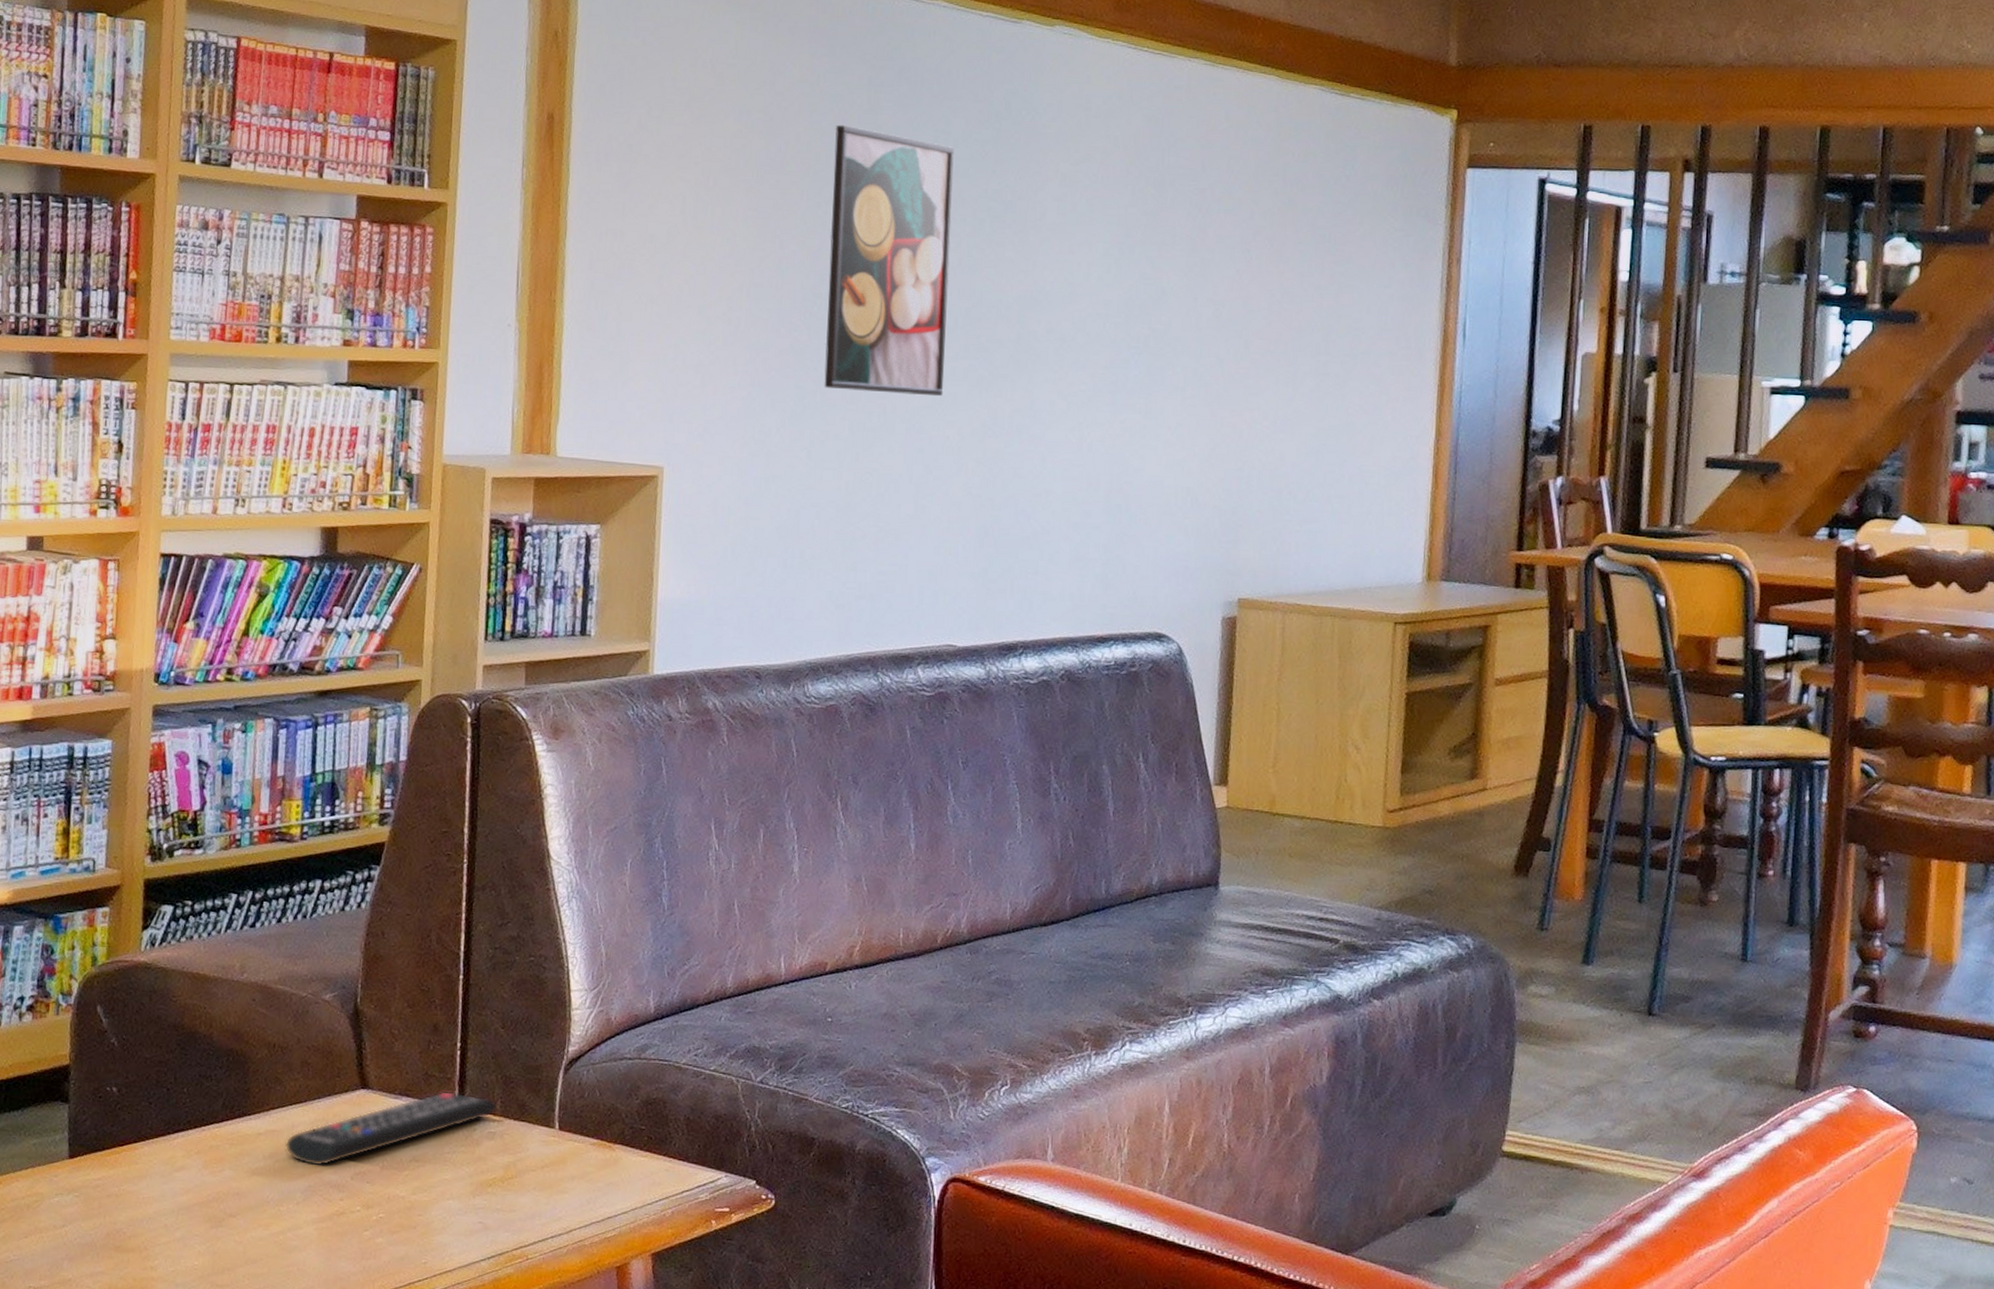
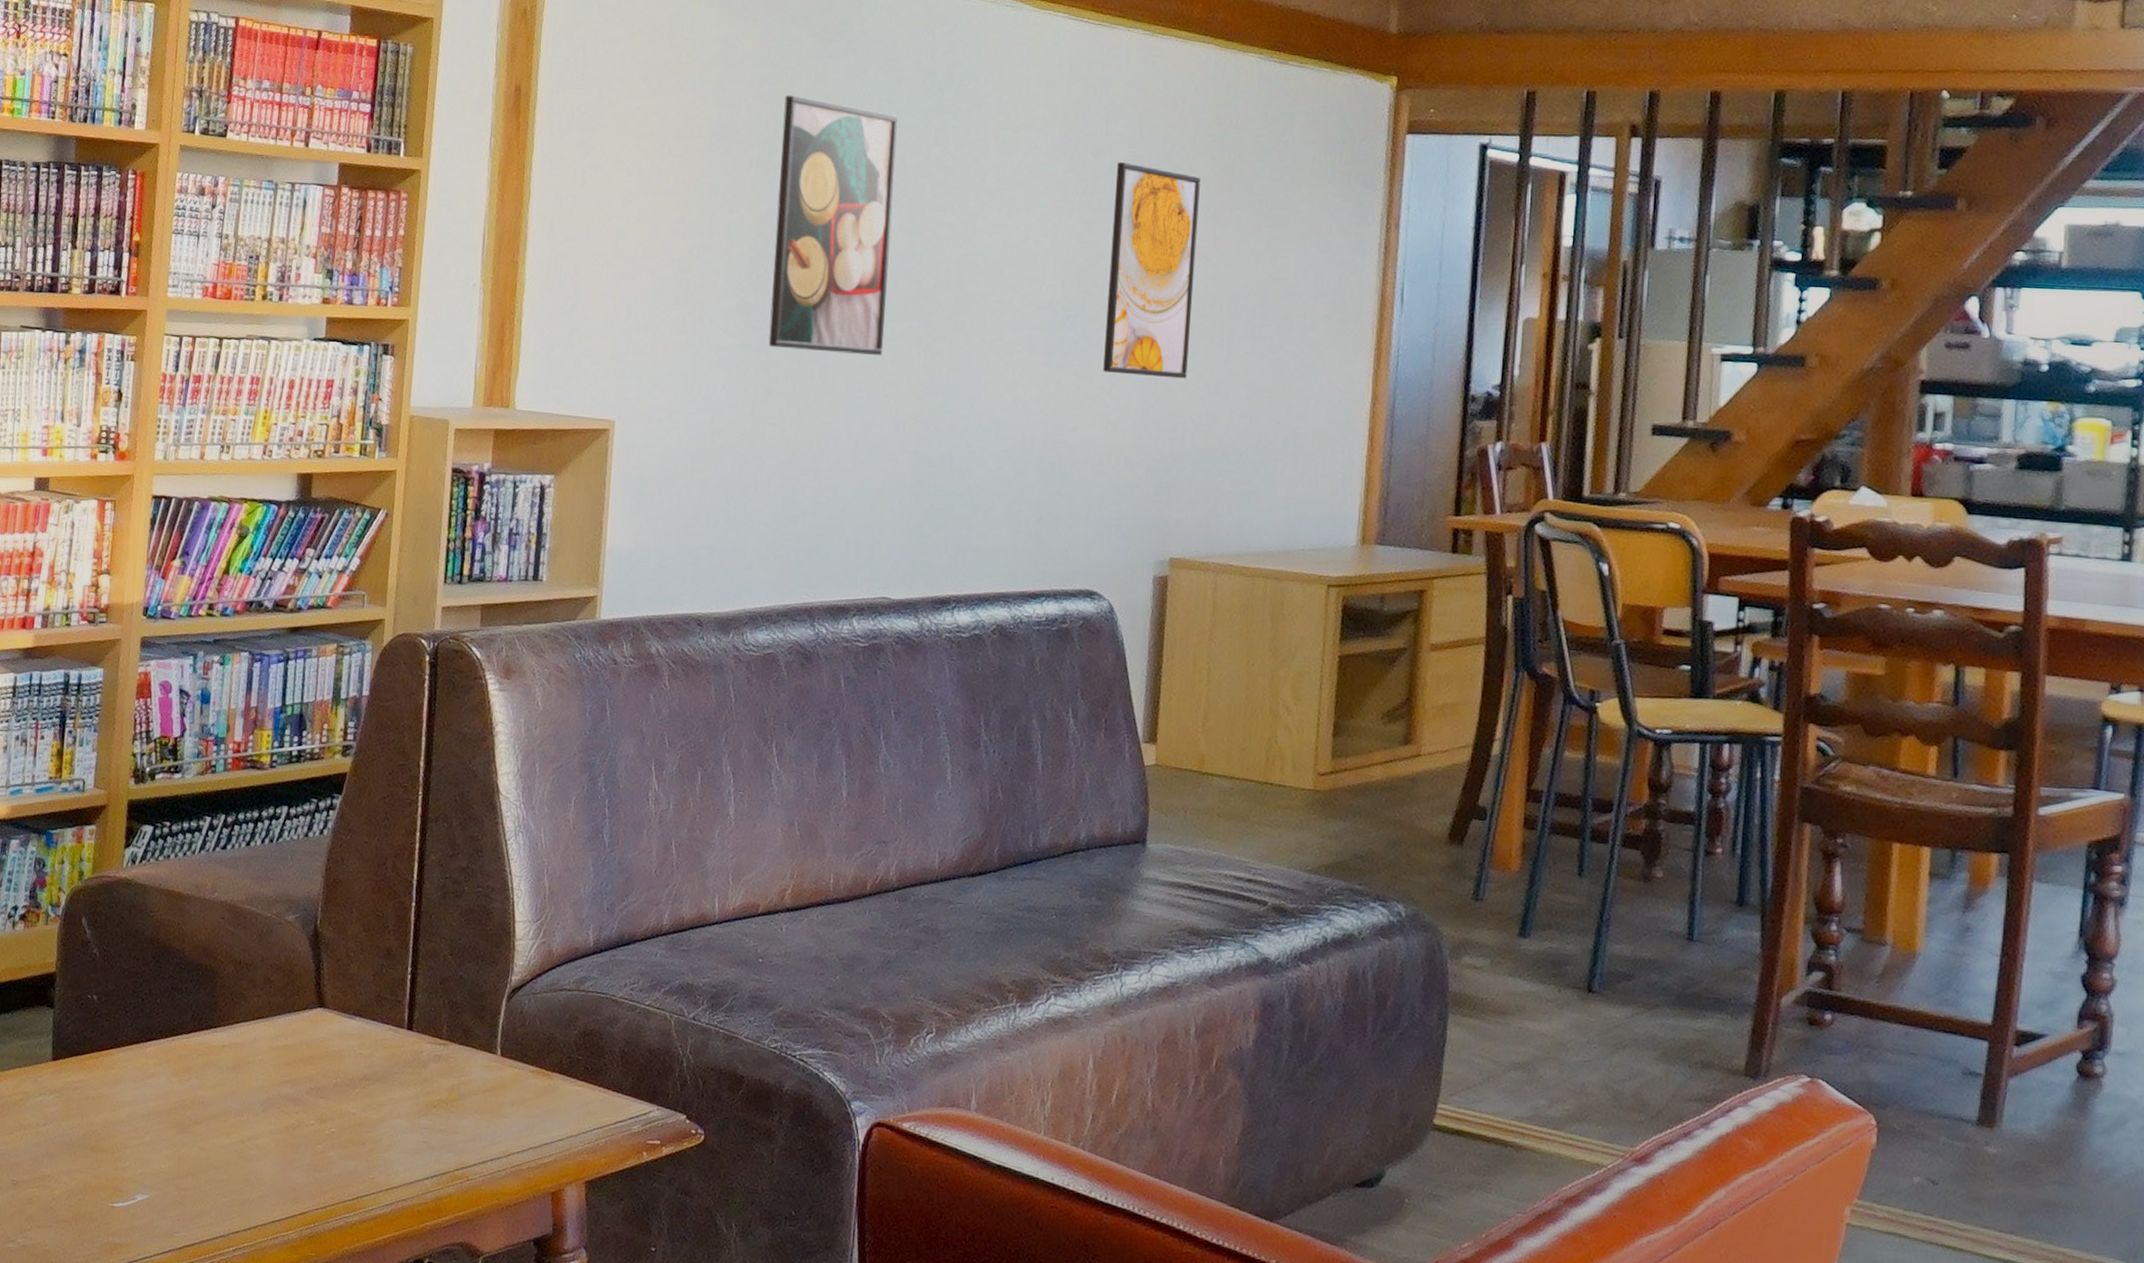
remote control: present [285,1090,497,1166] -> none [247,1013,443,1080]
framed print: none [1168,196,1263,417] -> present [1103,162,1200,379]

